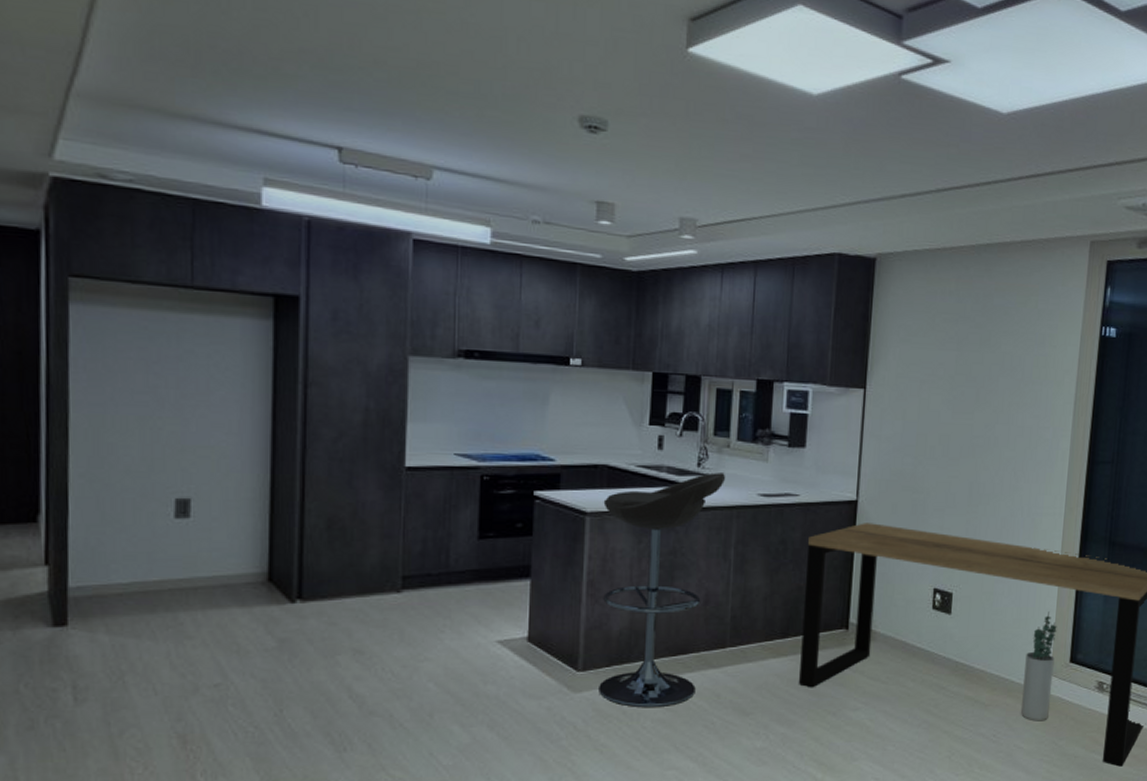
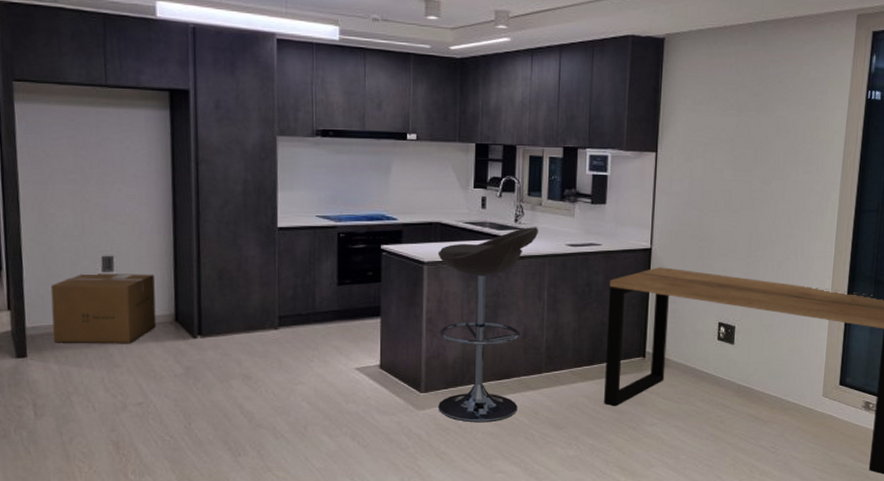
box: none [104,520,245,610] -> present [50,273,157,344]
vase: present [1020,611,1057,722] -> none [795,341,828,436]

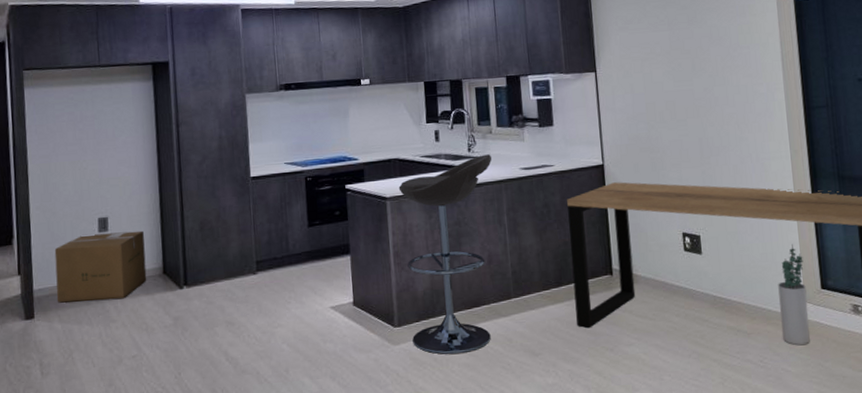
vase: none [795,341,828,436] -> present [778,244,810,346]

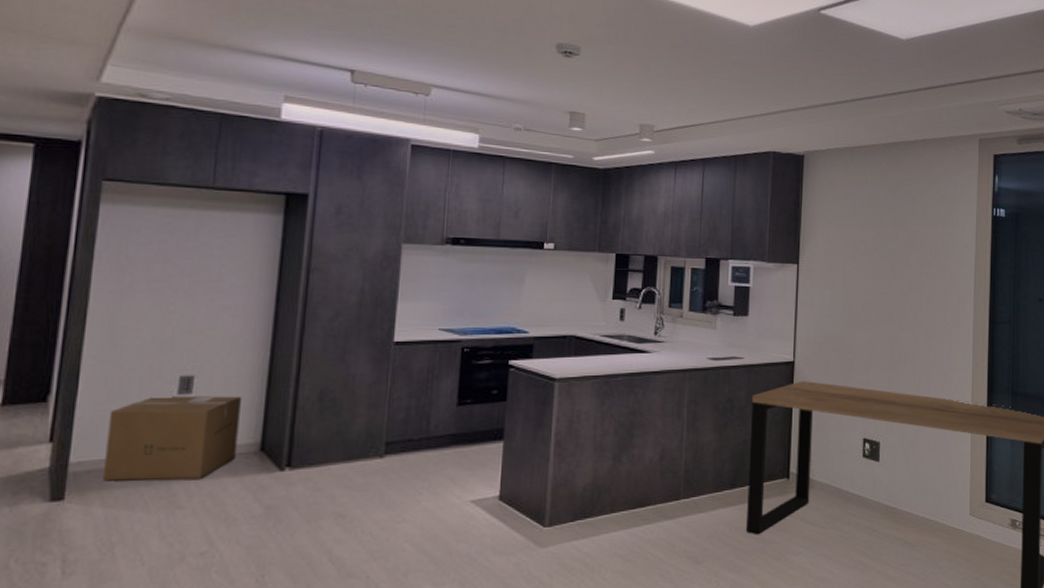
bar stool: present [398,154,492,355] -> none [563,340,680,560]
vase: present [778,244,810,346] -> none [944,456,972,559]

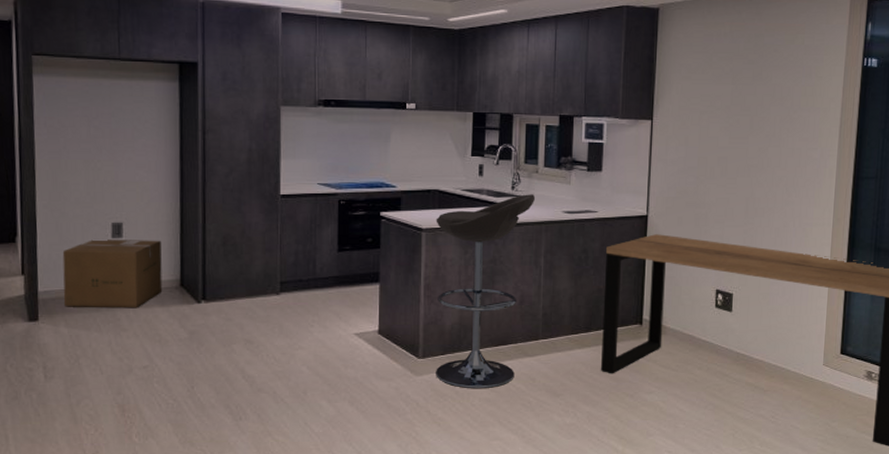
bar stool: none [563,340,680,560] -> present [436,194,536,389]

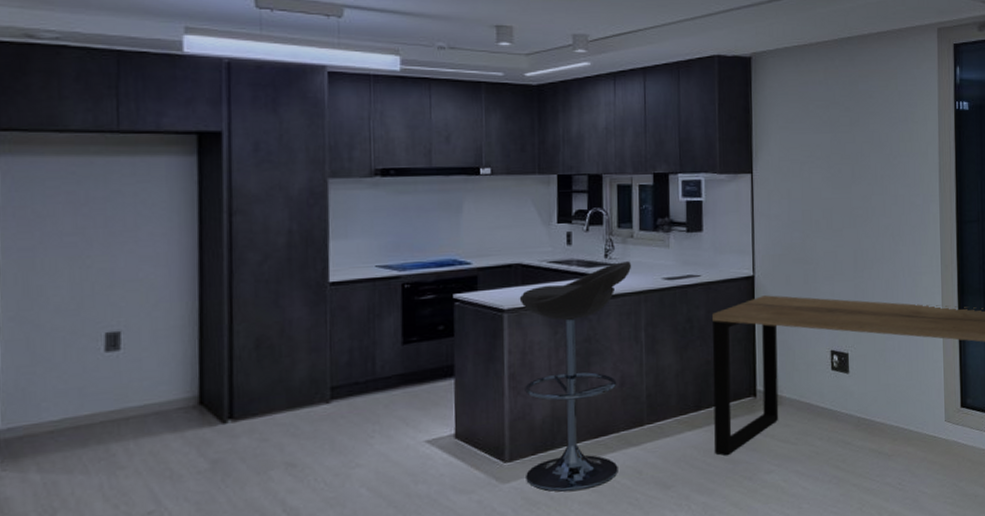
box: present [62,239,163,308] -> none [35,349,175,447]

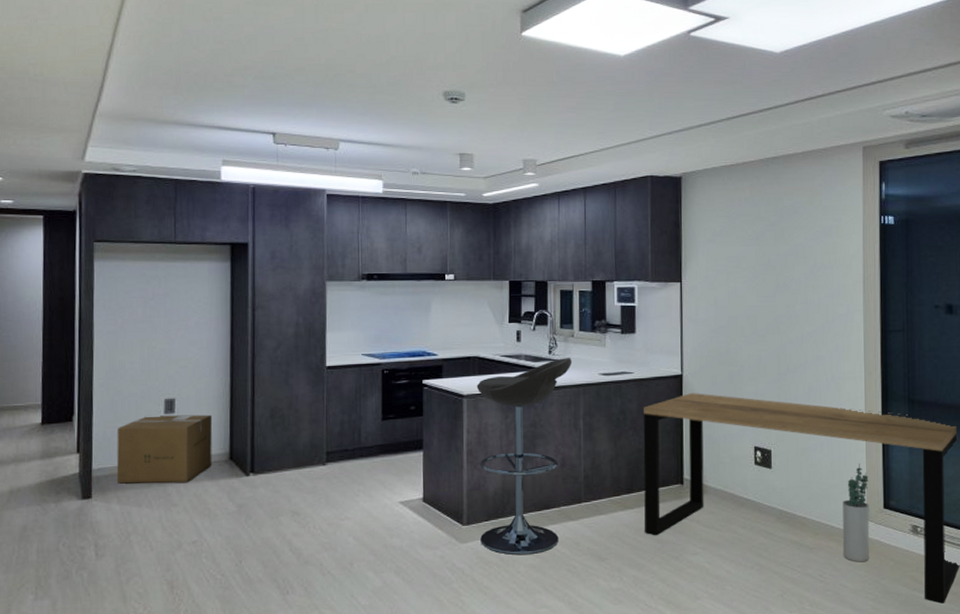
box: none [35,349,175,447] -> present [116,414,213,484]
vase: none [920,362,948,467] -> present [842,463,870,563]

